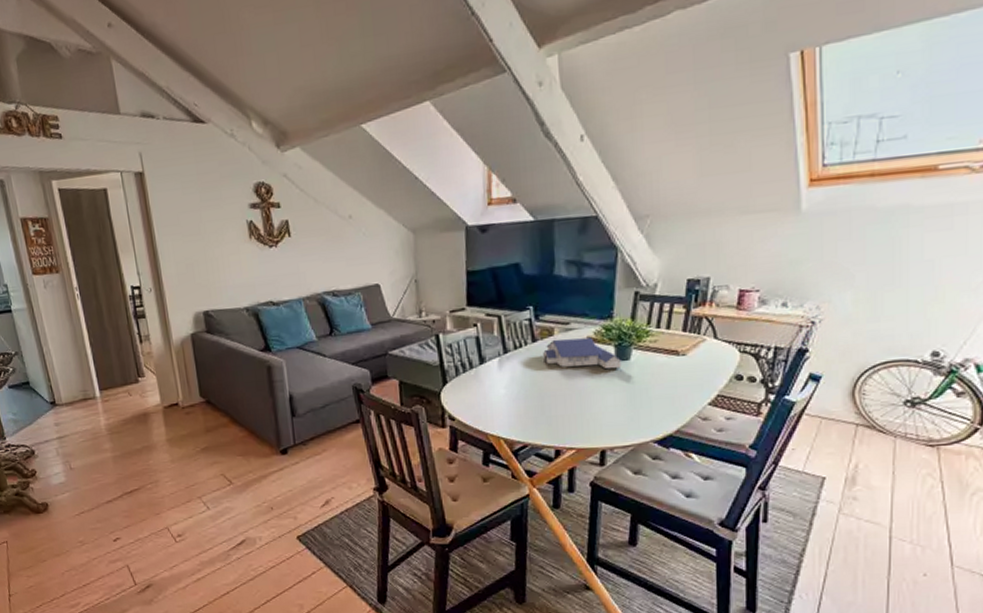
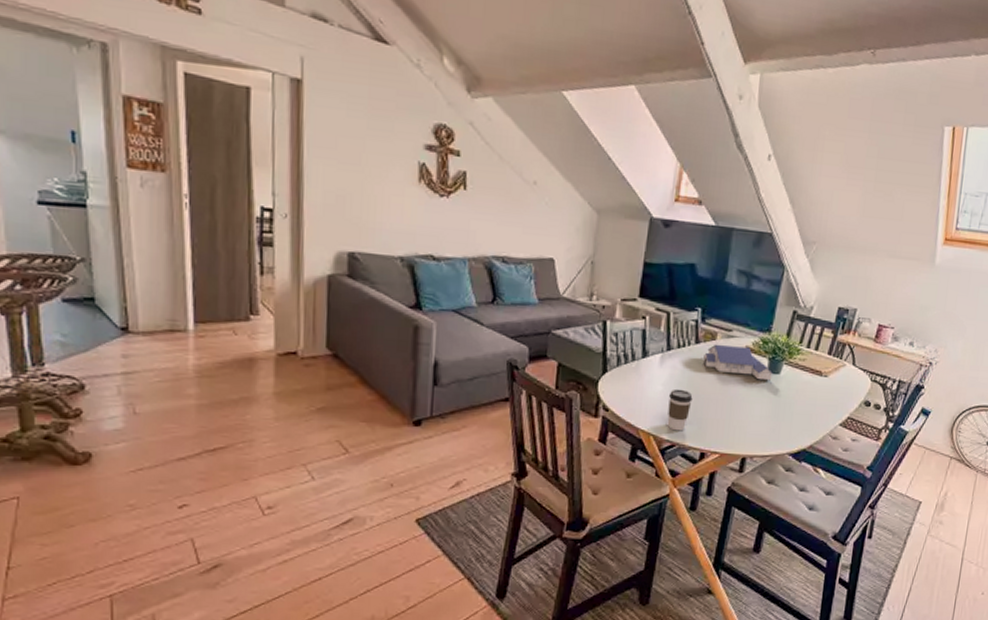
coffee cup: none [513,389,538,432] -> present [667,388,693,431]

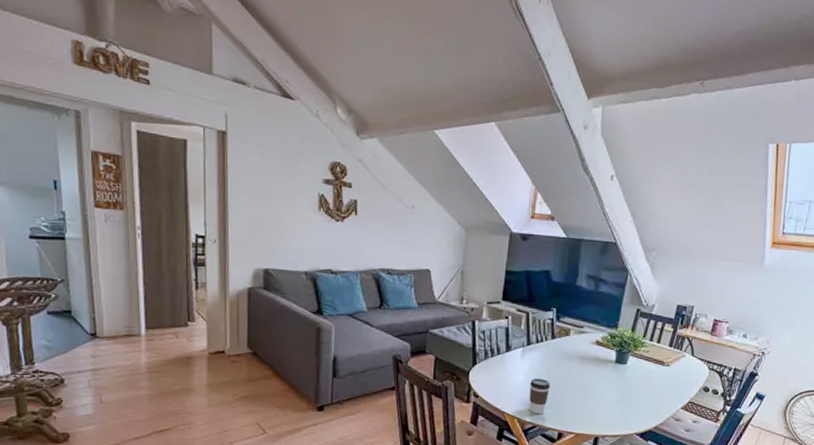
architectural model: present [703,342,773,381] -> none [559,337,620,370]

